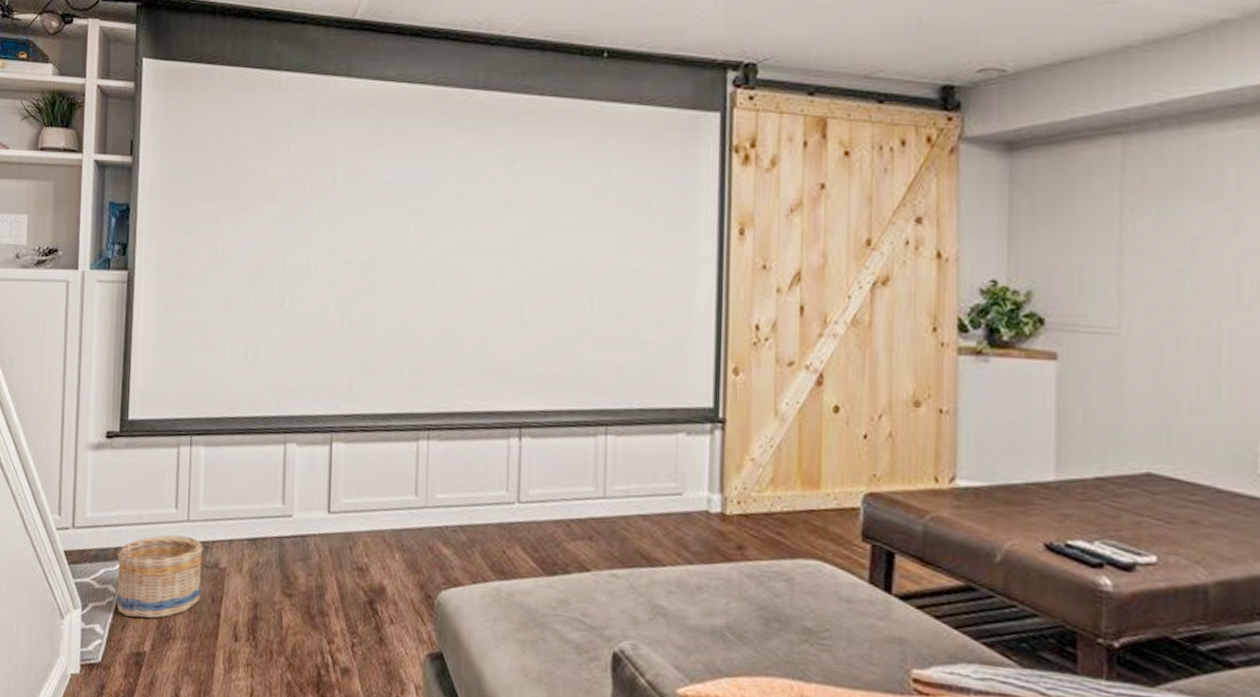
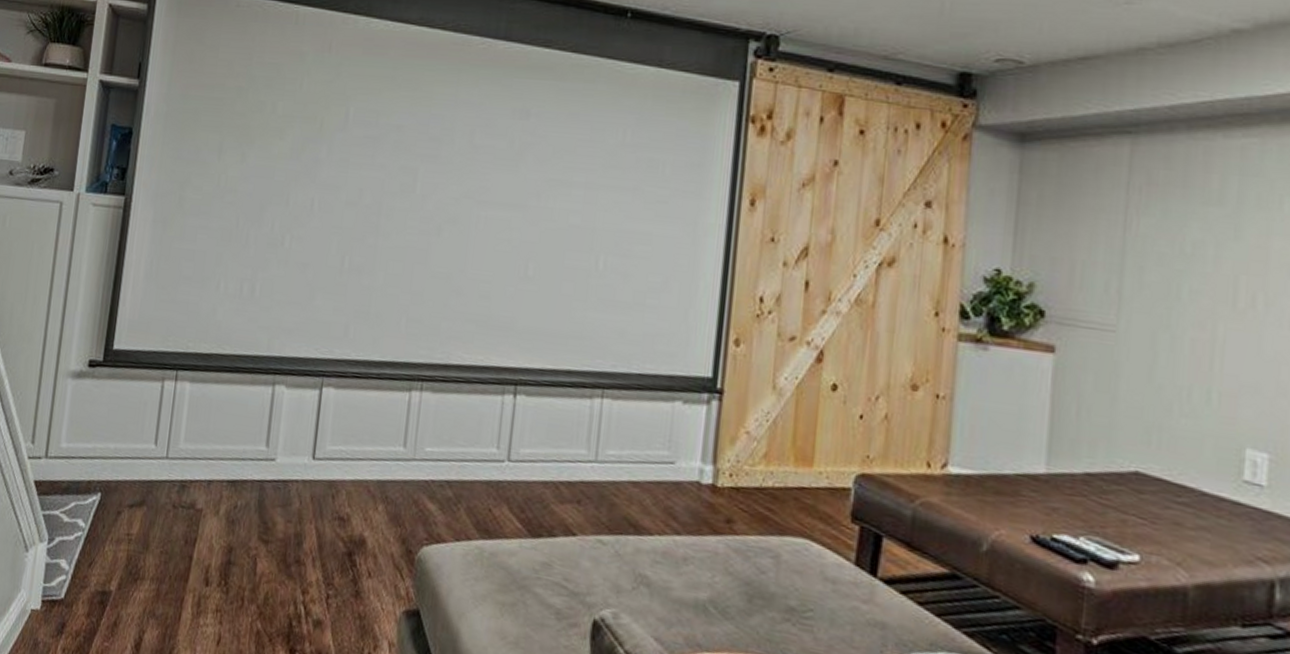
basket: present [116,534,204,619] -> none [85,470,181,558]

